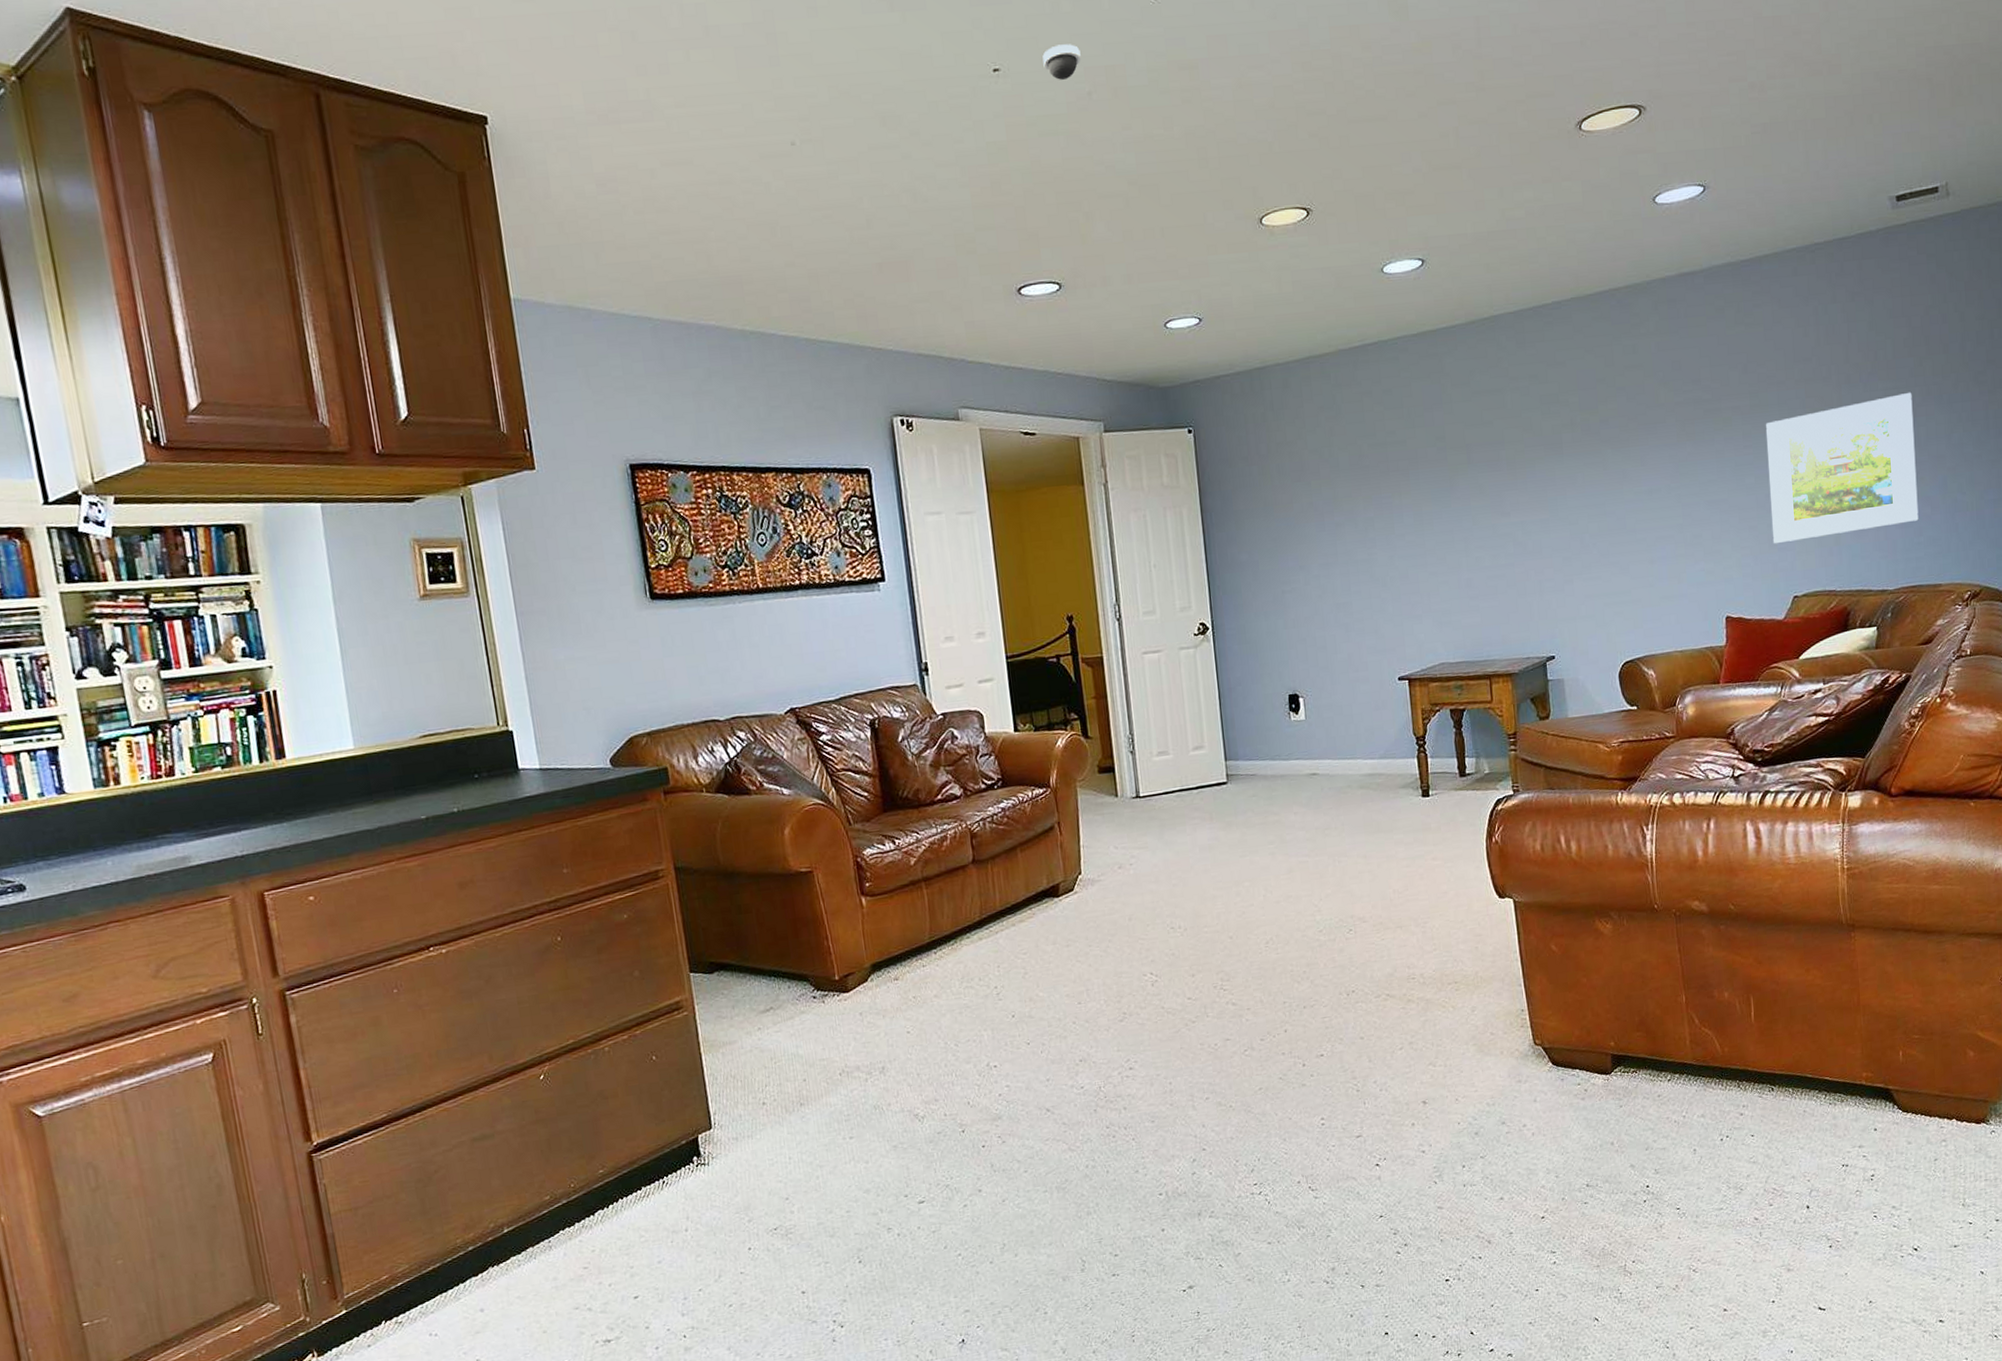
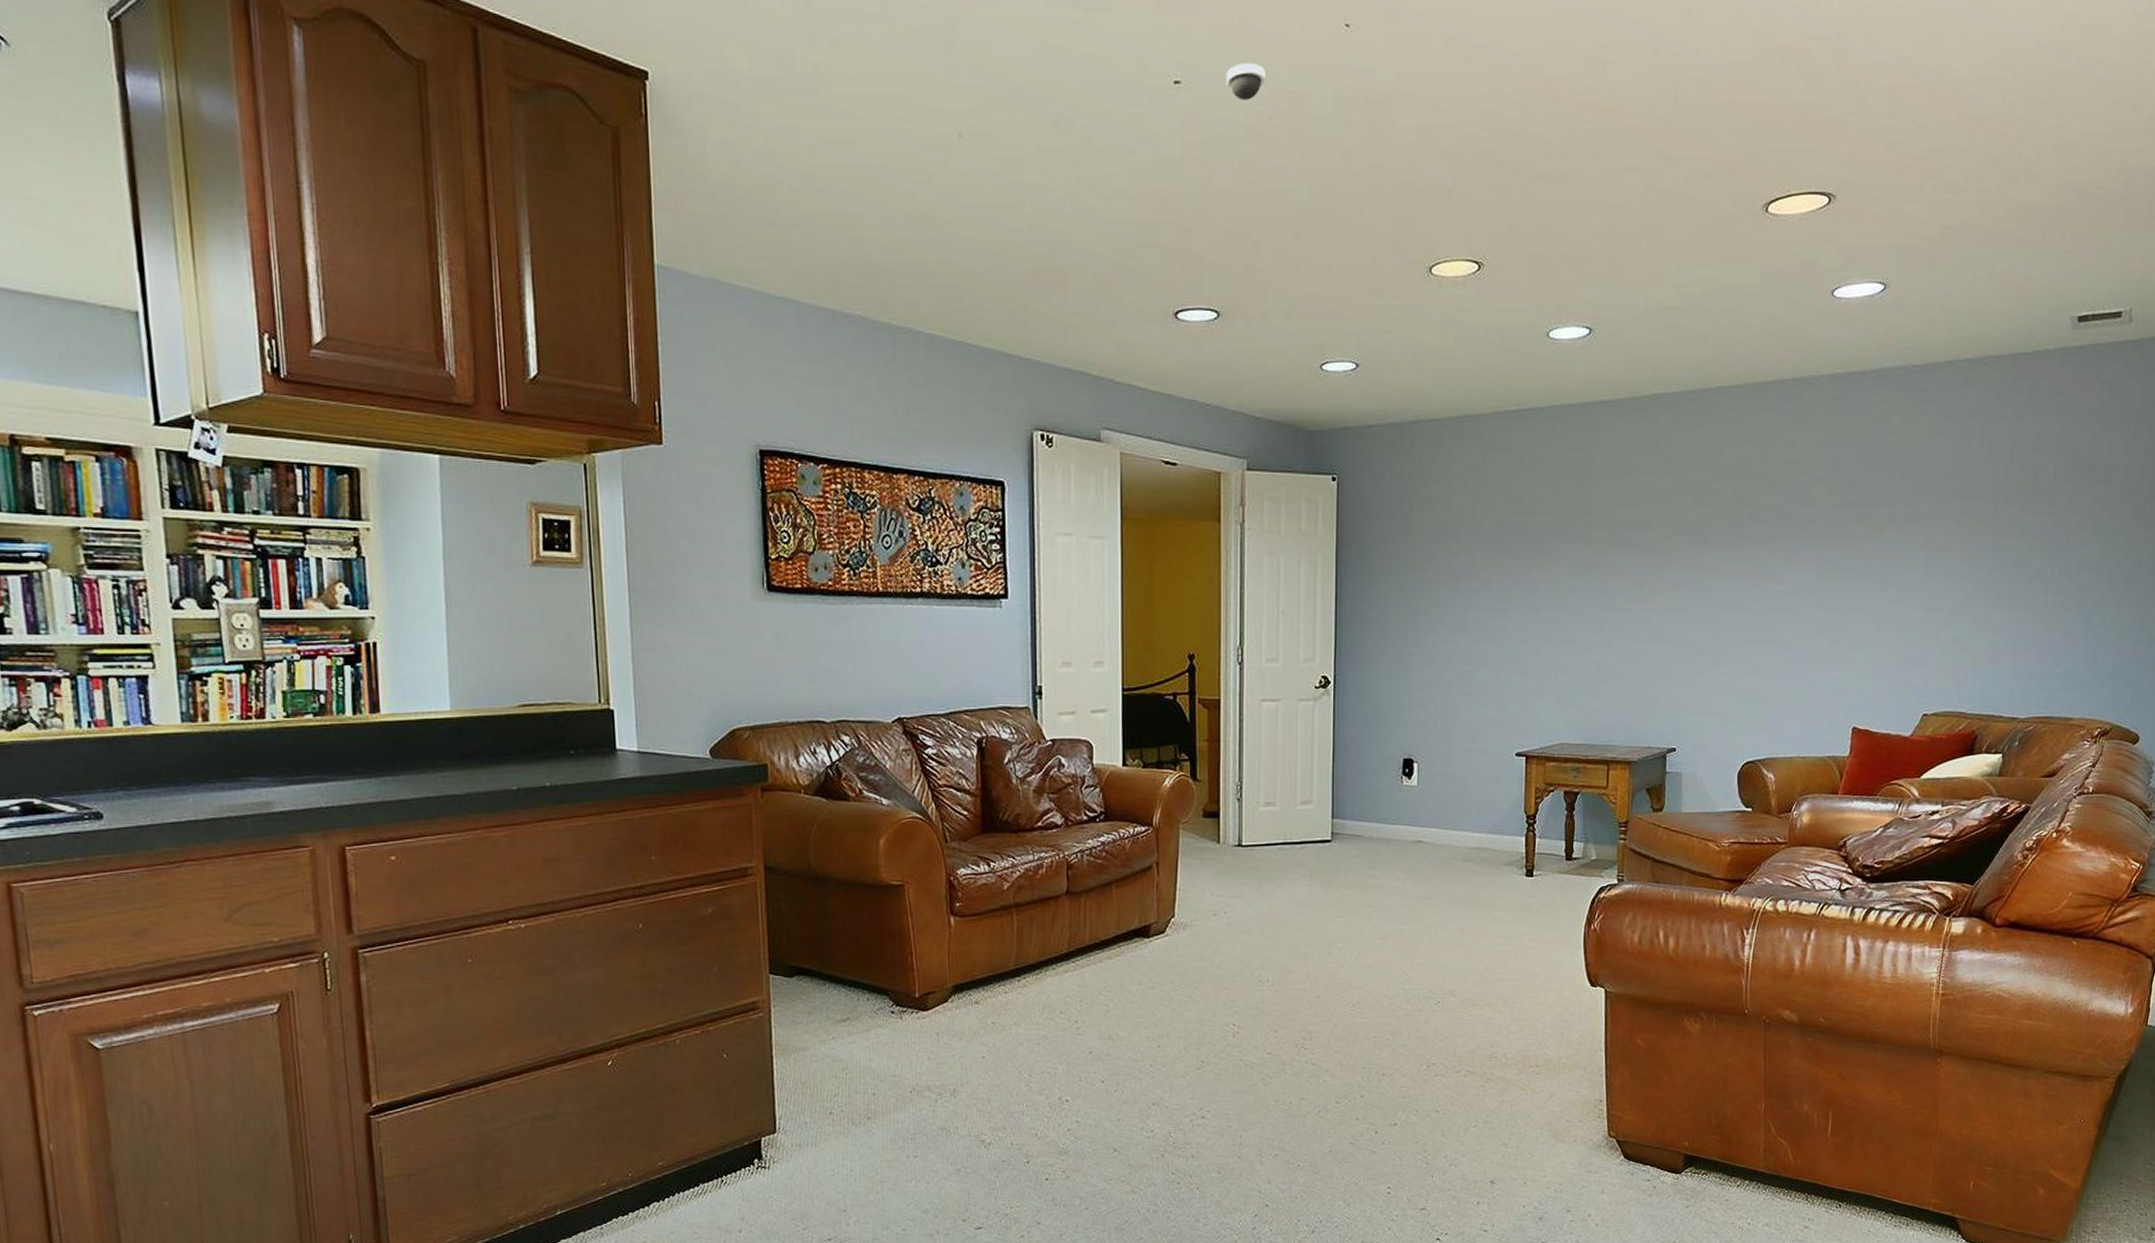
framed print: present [1765,392,1919,544] -> none [1909,519,2068,659]

